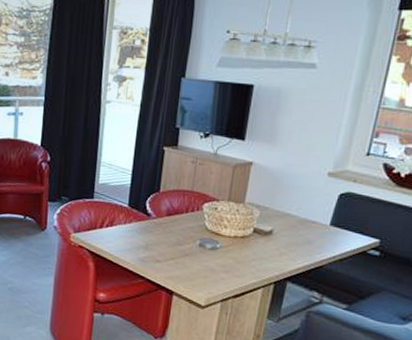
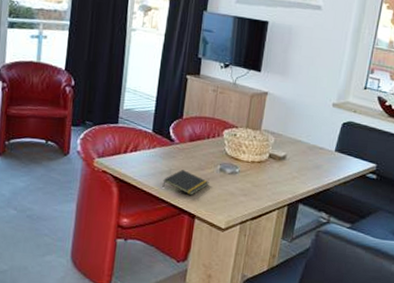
notepad: none [139,245,188,271] -> present [162,170,209,195]

